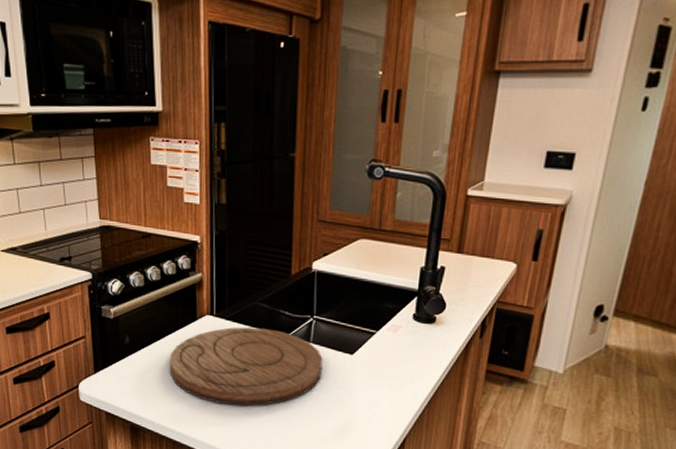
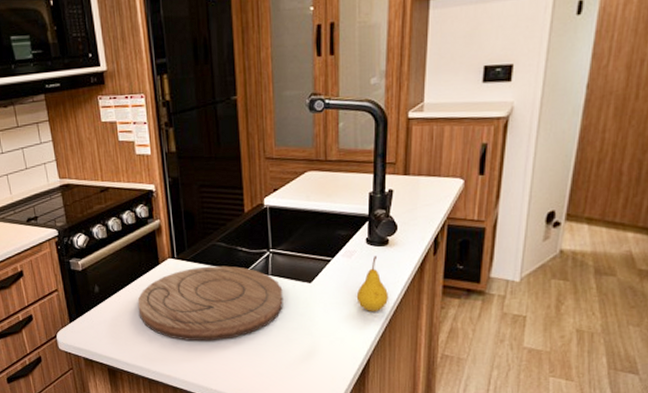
fruit: none [397,333,430,390] -> present [356,256,388,311]

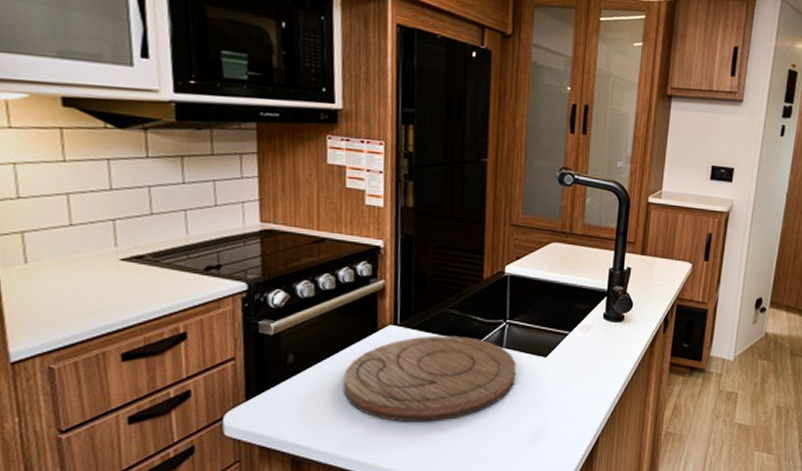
fruit: present [356,256,388,311] -> none [590,332,621,388]

